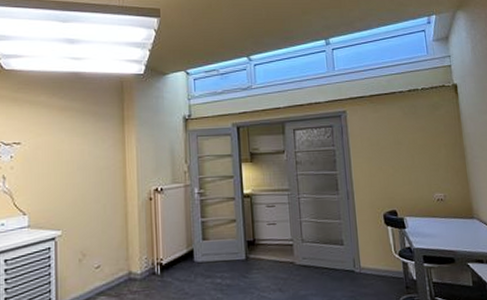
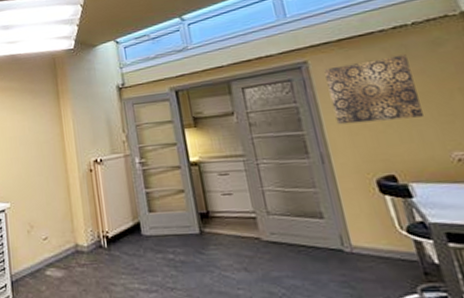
wall art: none [357,113,420,167] -> present [324,54,423,125]

